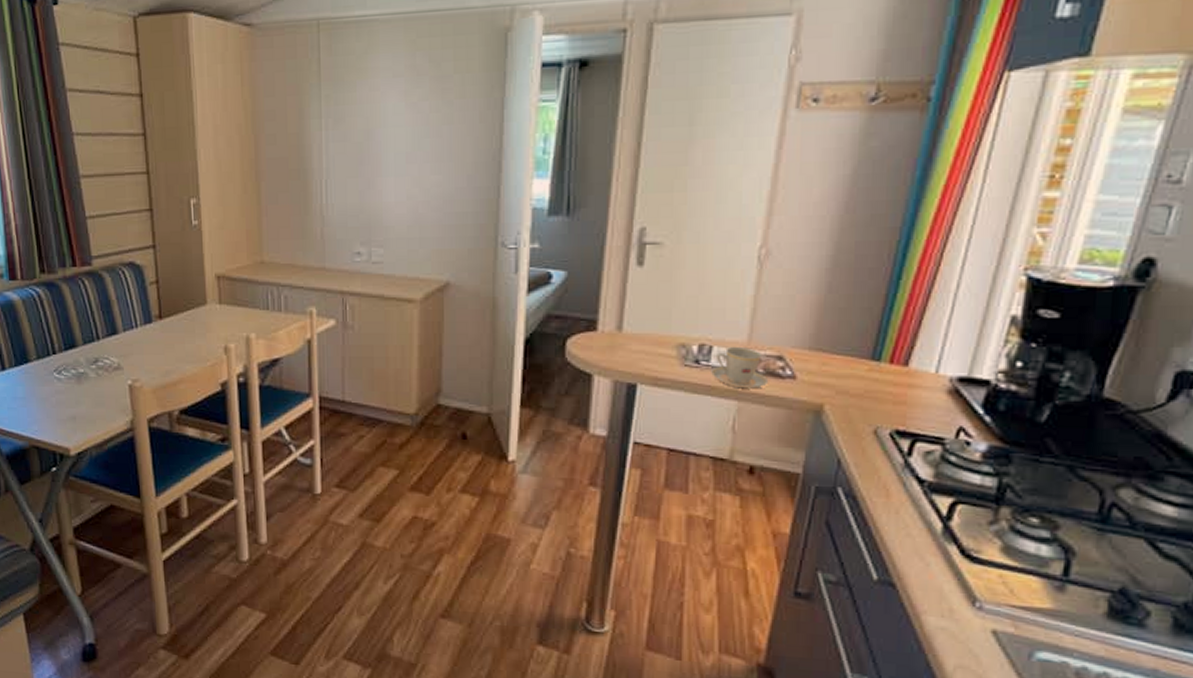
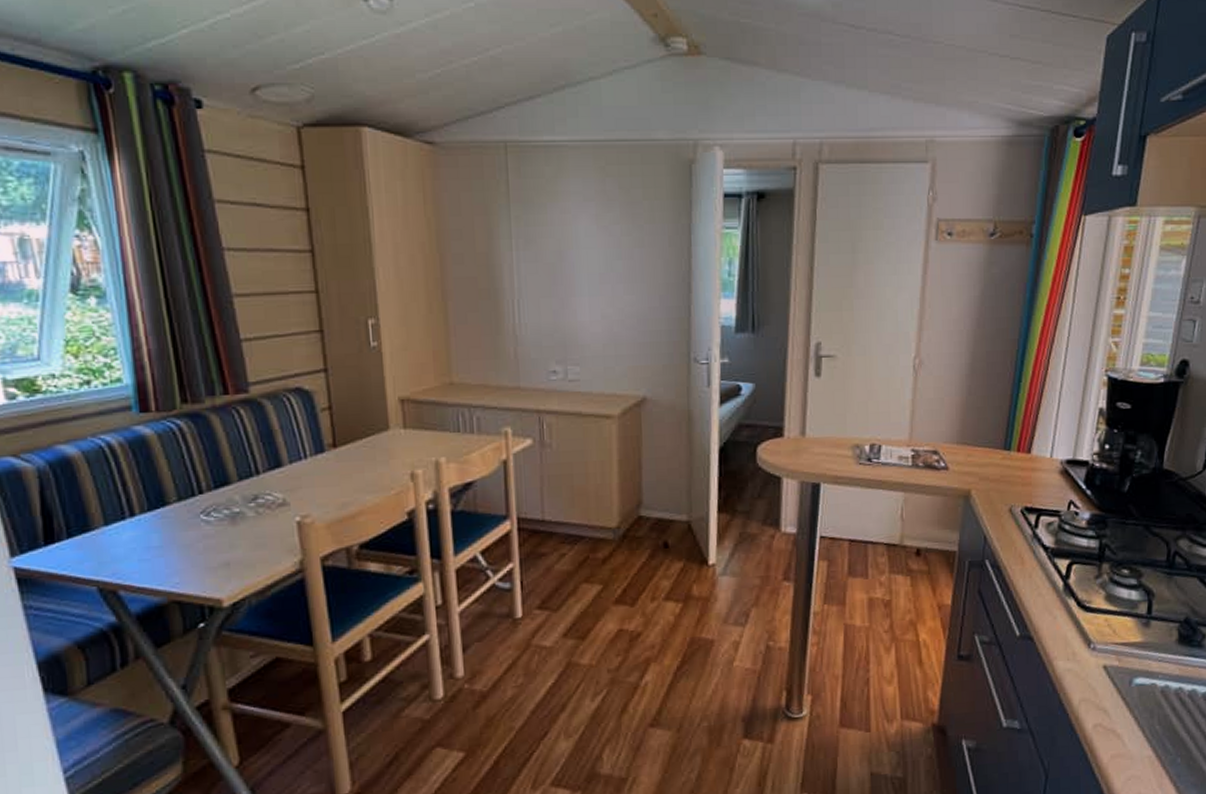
teacup: present [711,346,769,389] -> none [881,444,928,481]

